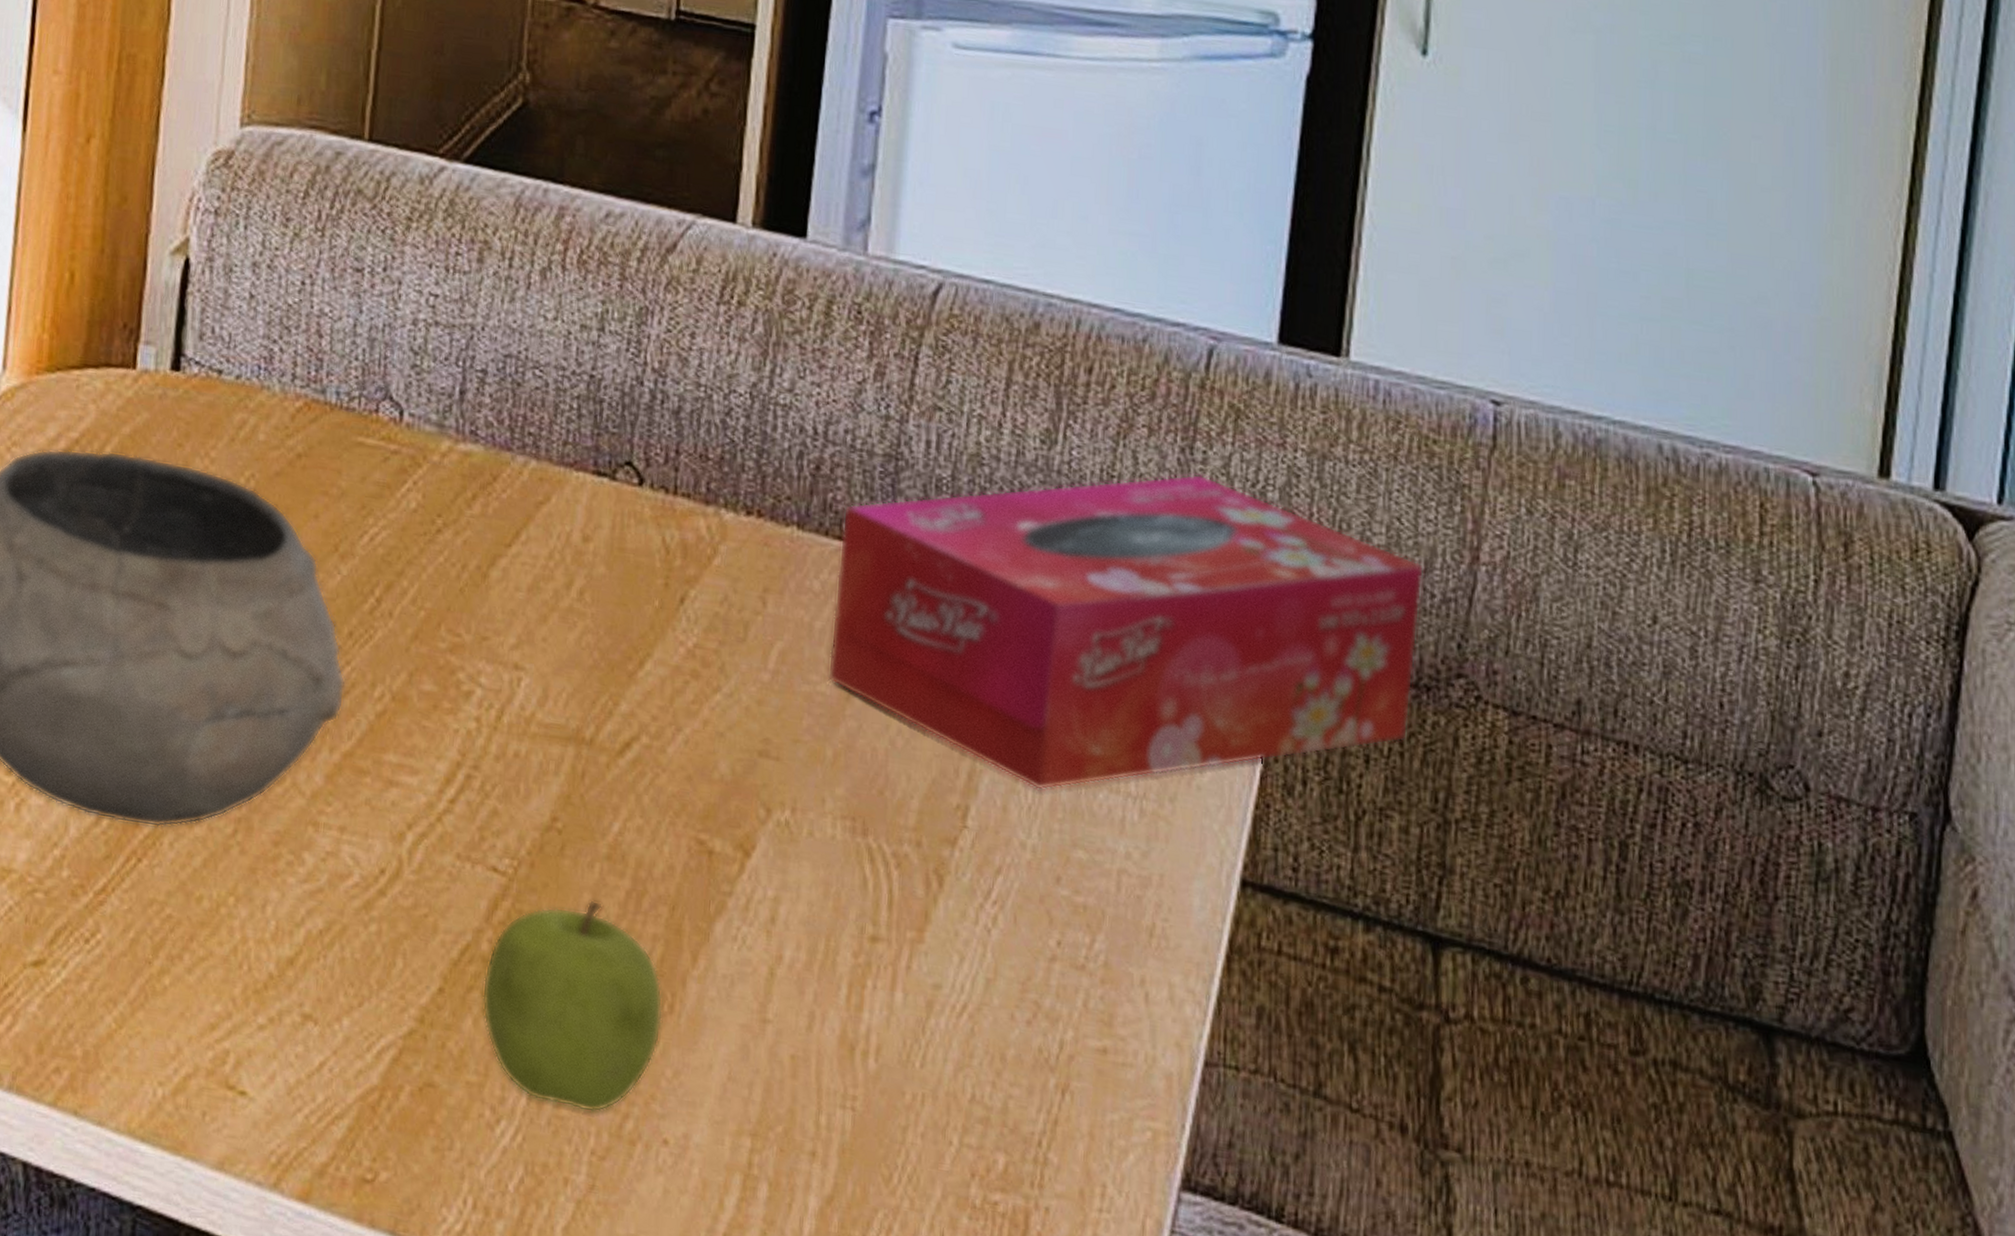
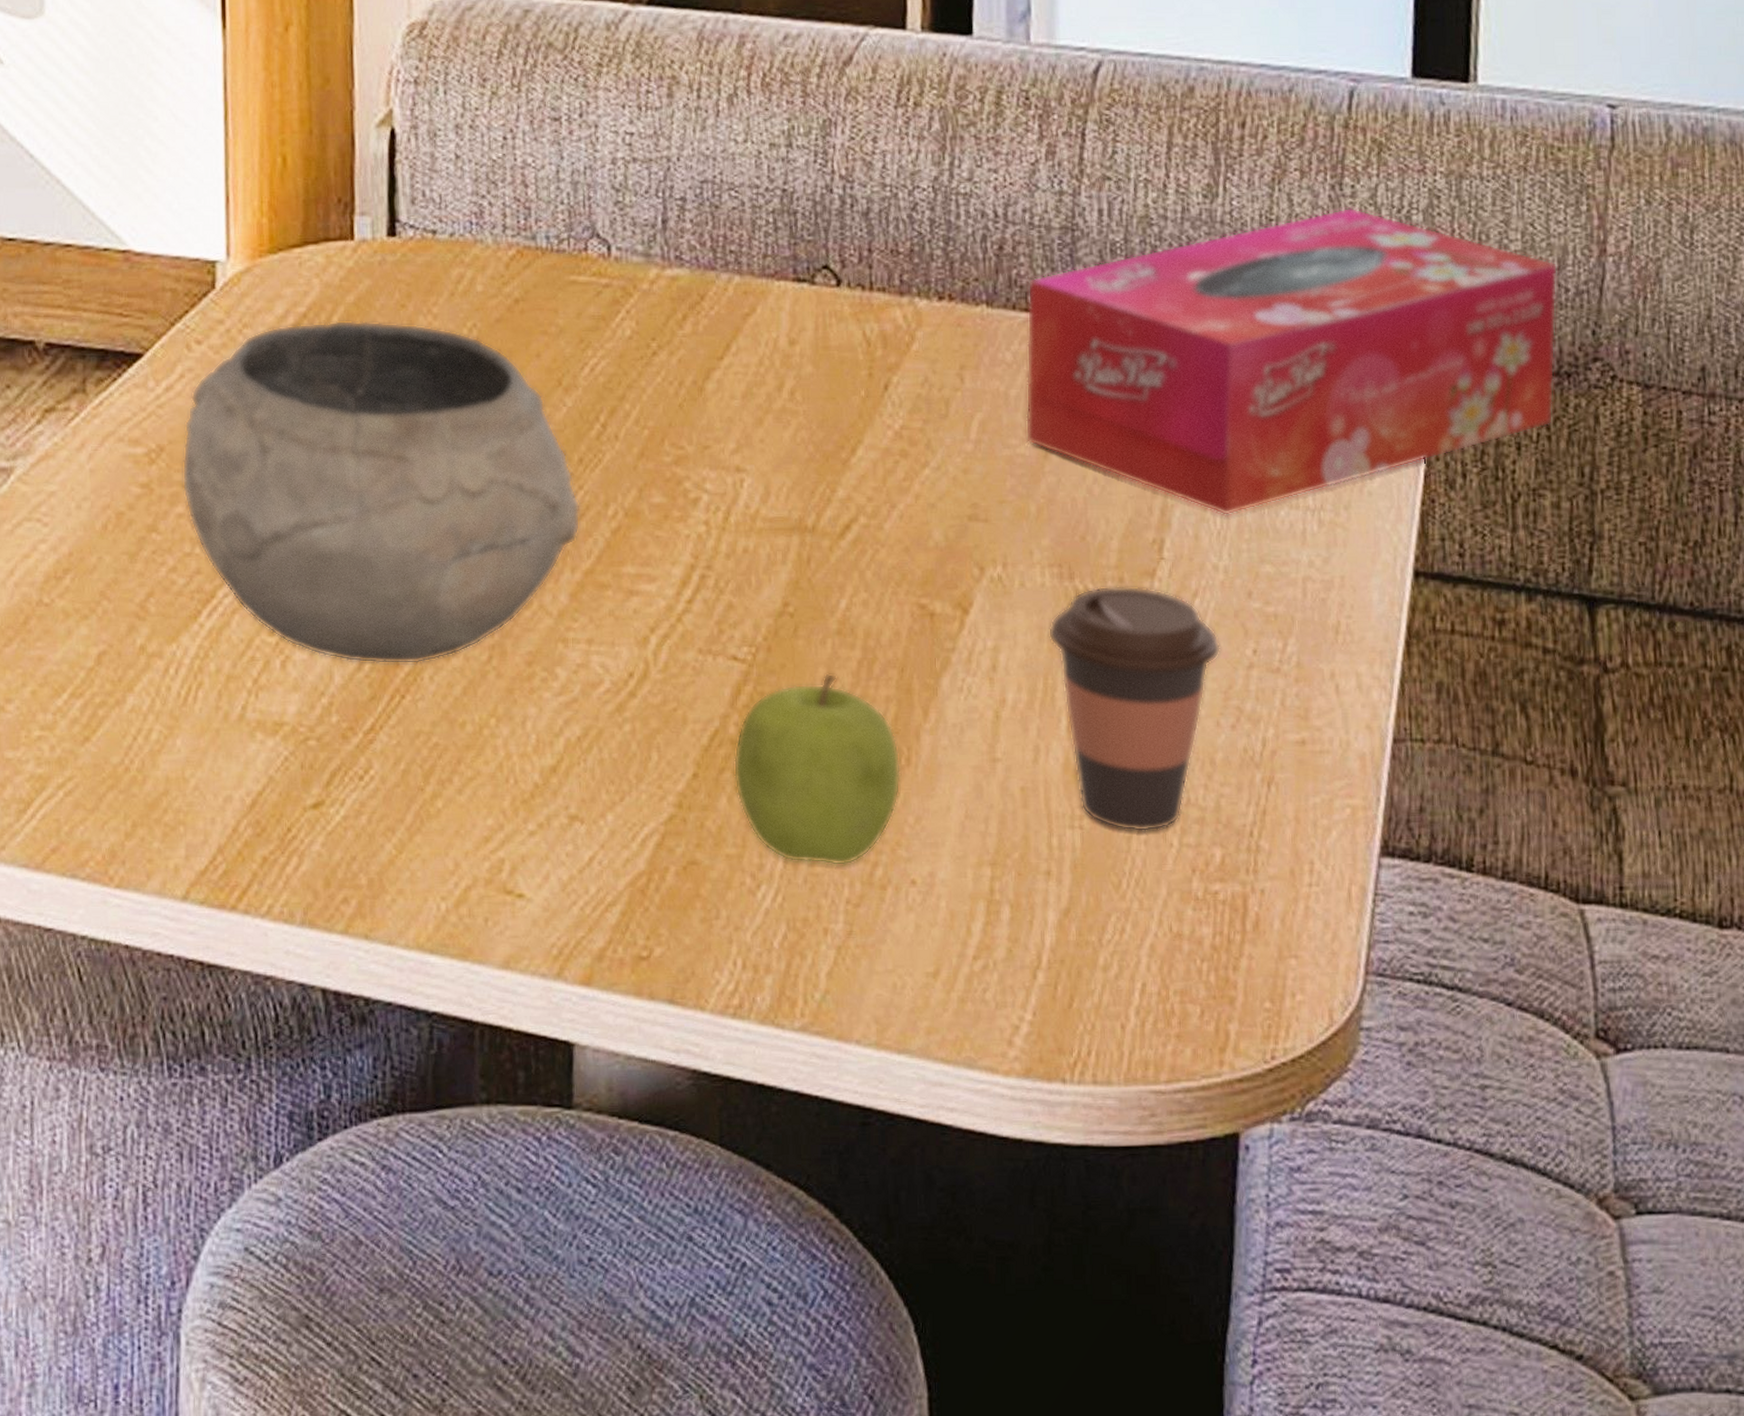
coffee cup: none [834,847,1023,1125] -> present [1048,586,1221,832]

